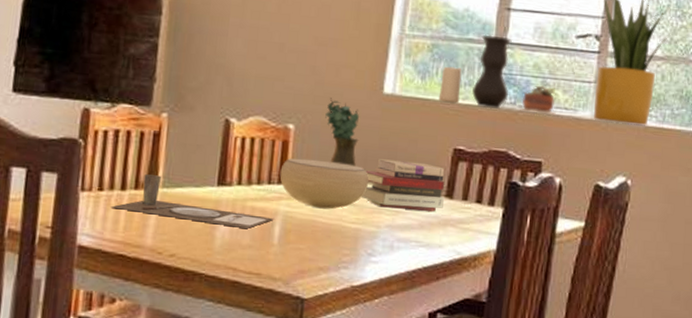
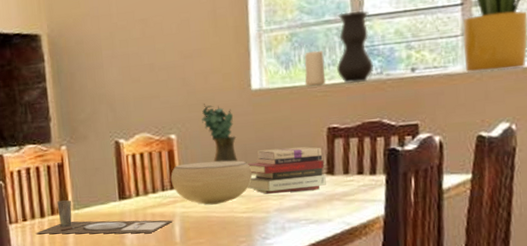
succulent plant: present [520,85,556,116] -> none [387,49,425,80]

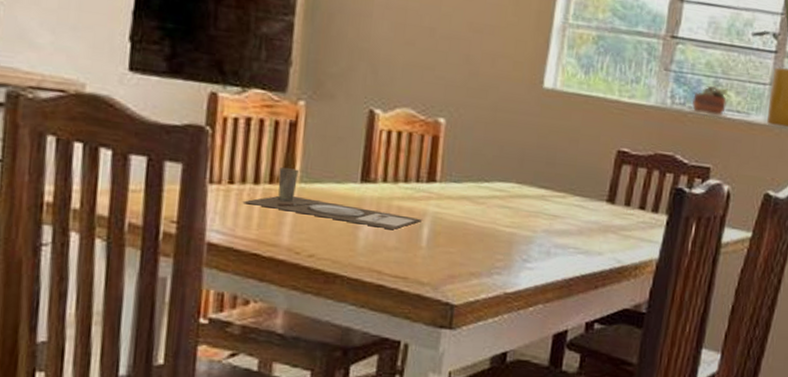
bowl: present [170,160,253,205] -> none [429,155,526,211]
vase: present [202,104,238,163] -> none [479,90,517,166]
books: present [247,146,327,194] -> none [516,159,607,217]
candle: present [304,50,326,87] -> none [602,61,629,102]
vase: present [337,11,374,84] -> none [639,27,685,109]
succulent plant: none [387,49,425,80] -> present [689,85,728,119]

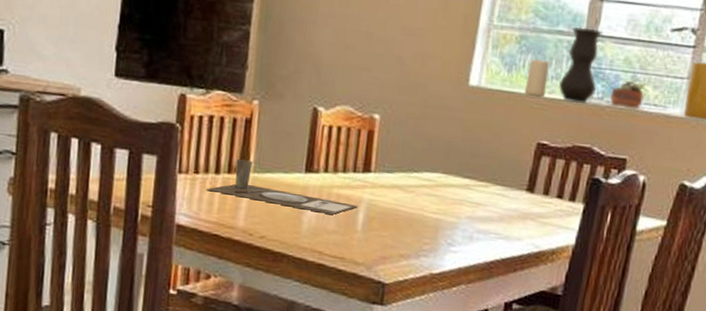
candle: none [602,61,629,102] -> present [524,59,550,98]
vase: none [639,27,685,109] -> present [559,26,604,104]

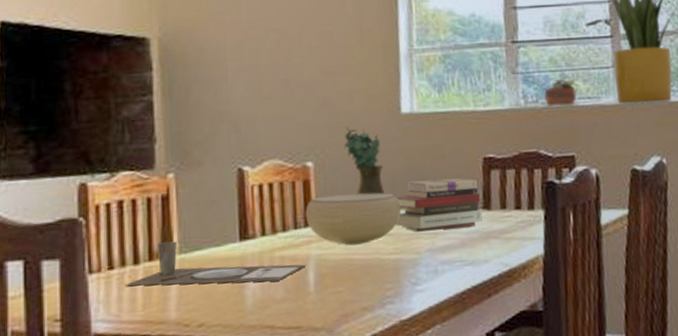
bowl: none [364,148,452,199] -> present [305,193,402,246]
vase: none [410,89,445,158] -> present [344,127,385,195]
books: none [442,151,527,205] -> present [395,178,483,232]
candle: present [524,59,550,98] -> none [458,74,481,113]
vase: present [559,26,604,104] -> none [492,36,529,112]

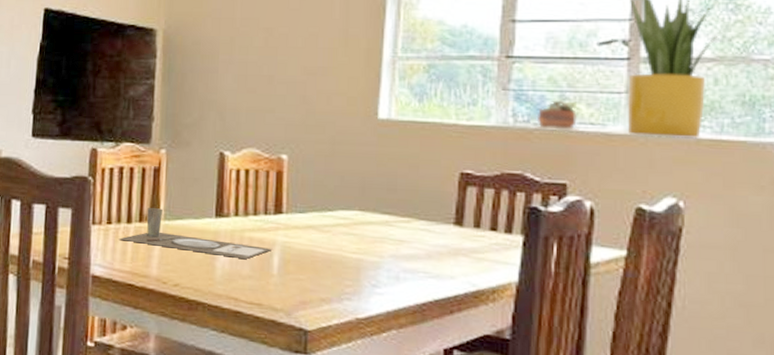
bowl: present [305,193,402,246] -> none [276,188,369,239]
vase: present [344,127,385,195] -> none [318,126,355,195]
books: present [395,178,483,232] -> none [360,186,454,240]

